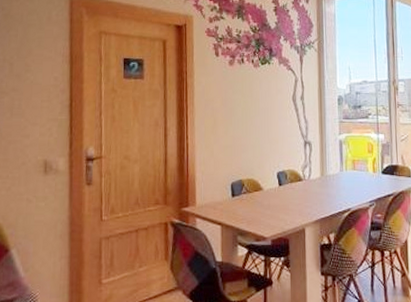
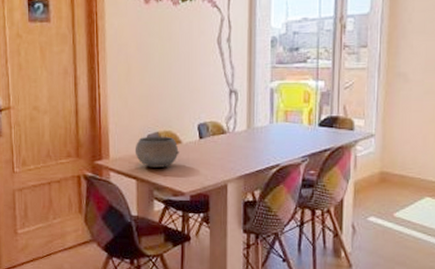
bowl: none [220,183,262,213] -> present [134,136,180,168]

